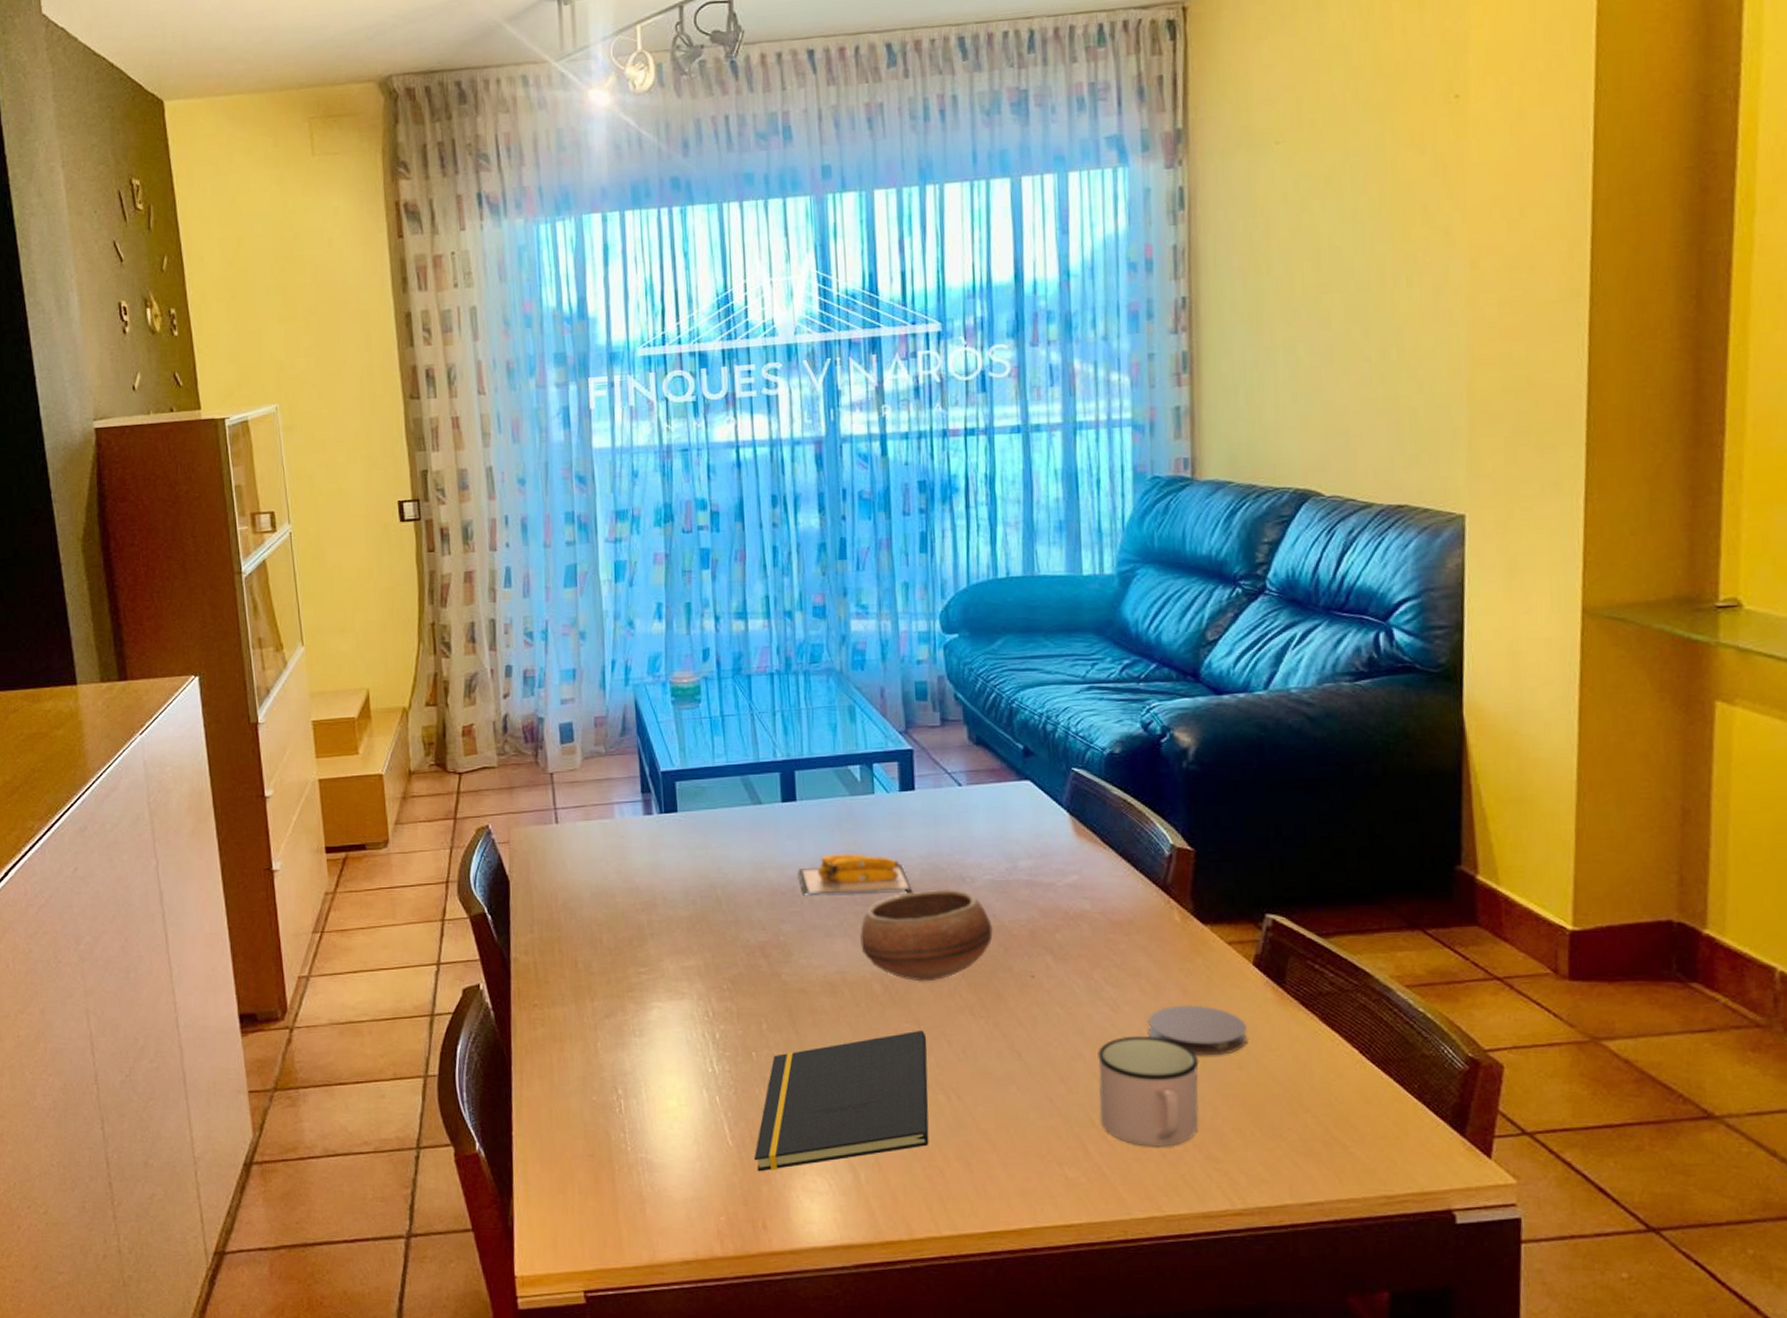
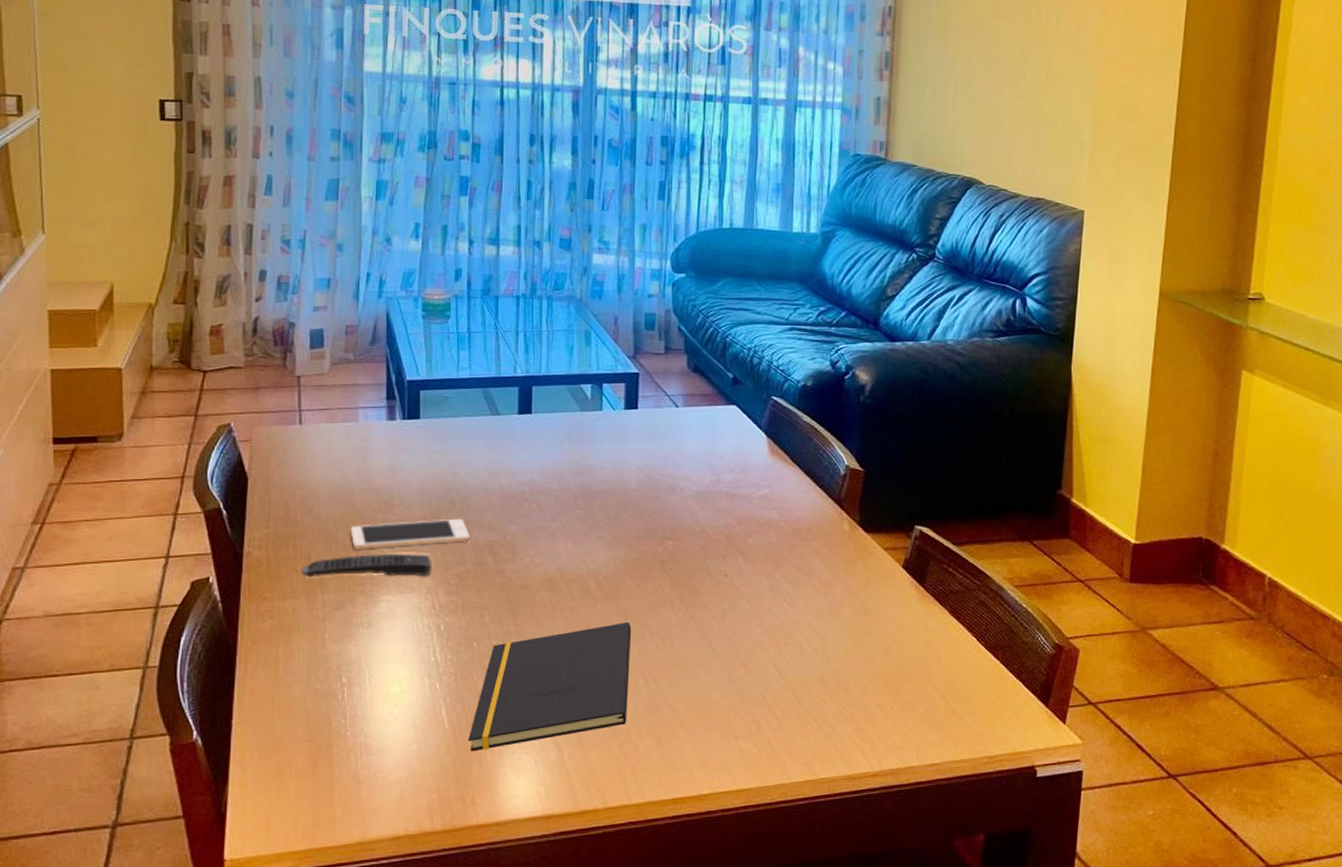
remote control: none [568,956,701,984] -> present [301,553,431,578]
cell phone: none [614,918,740,953] -> present [350,518,470,549]
banana: present [797,853,912,895] -> none [528,463,629,499]
bowl: present [860,890,993,982] -> none [580,498,695,579]
mug: present [1098,1035,1199,1147] -> none [772,626,855,721]
coaster: present [1147,1005,1248,1056] -> none [816,600,894,644]

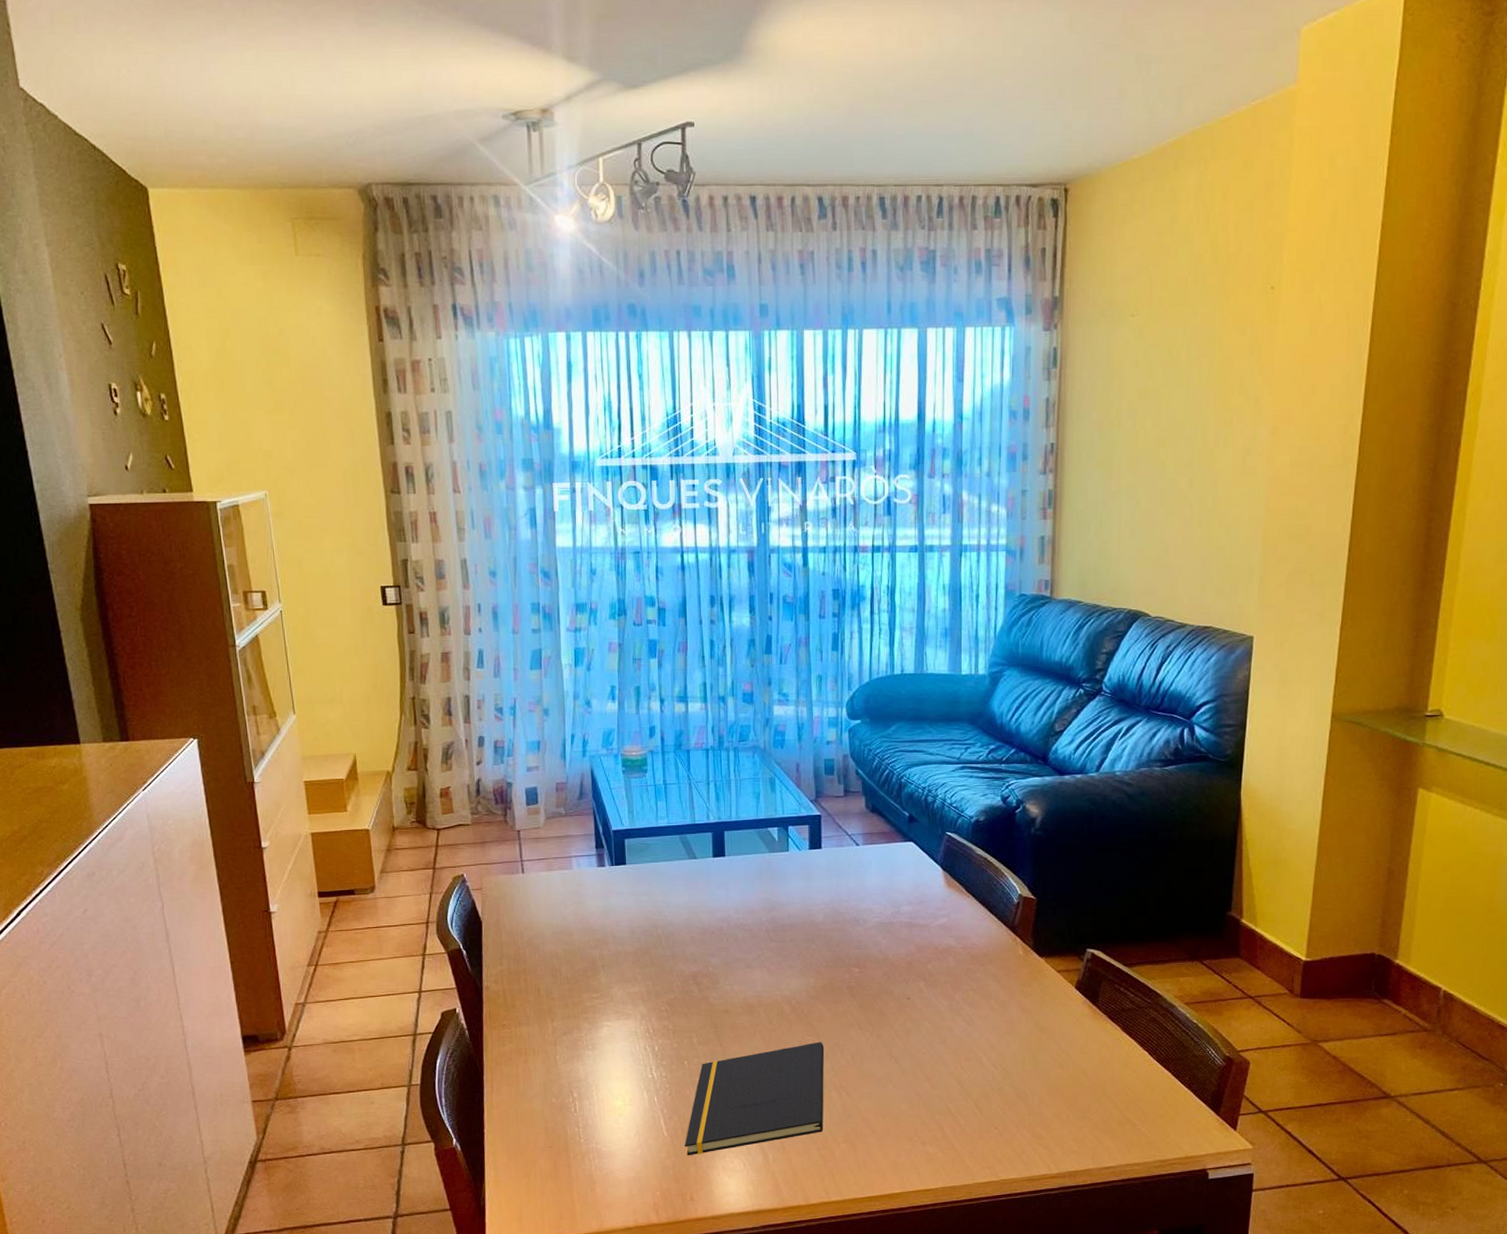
remote control: present [301,553,431,578] -> none [532,984,644,1007]
cell phone: present [350,518,470,549] -> none [571,952,676,982]

